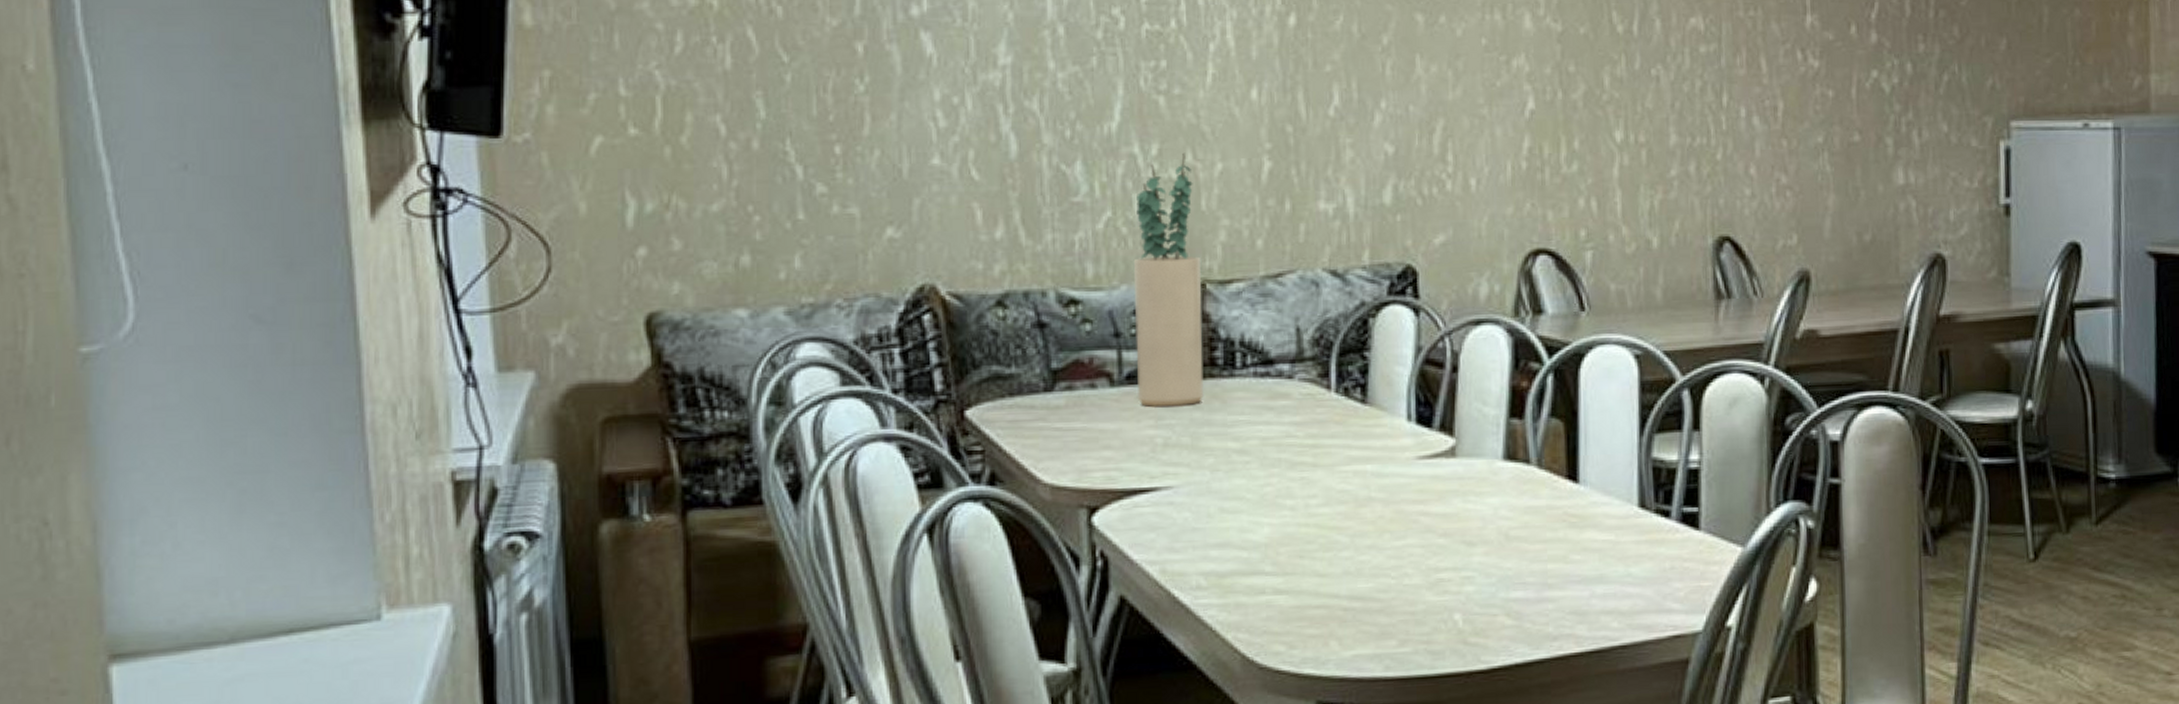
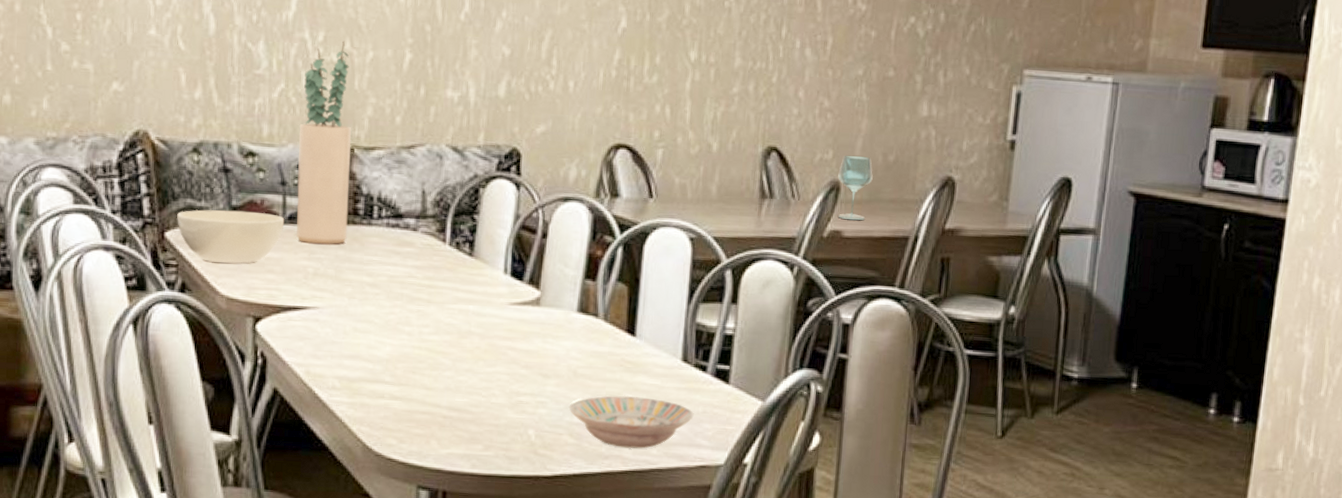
bowl: none [980,374,1122,444] -> present [177,209,285,264]
bowl: none [1502,557,1660,624] -> present [568,395,694,448]
wine glass: none [1806,238,1848,316] -> present [837,155,873,221]

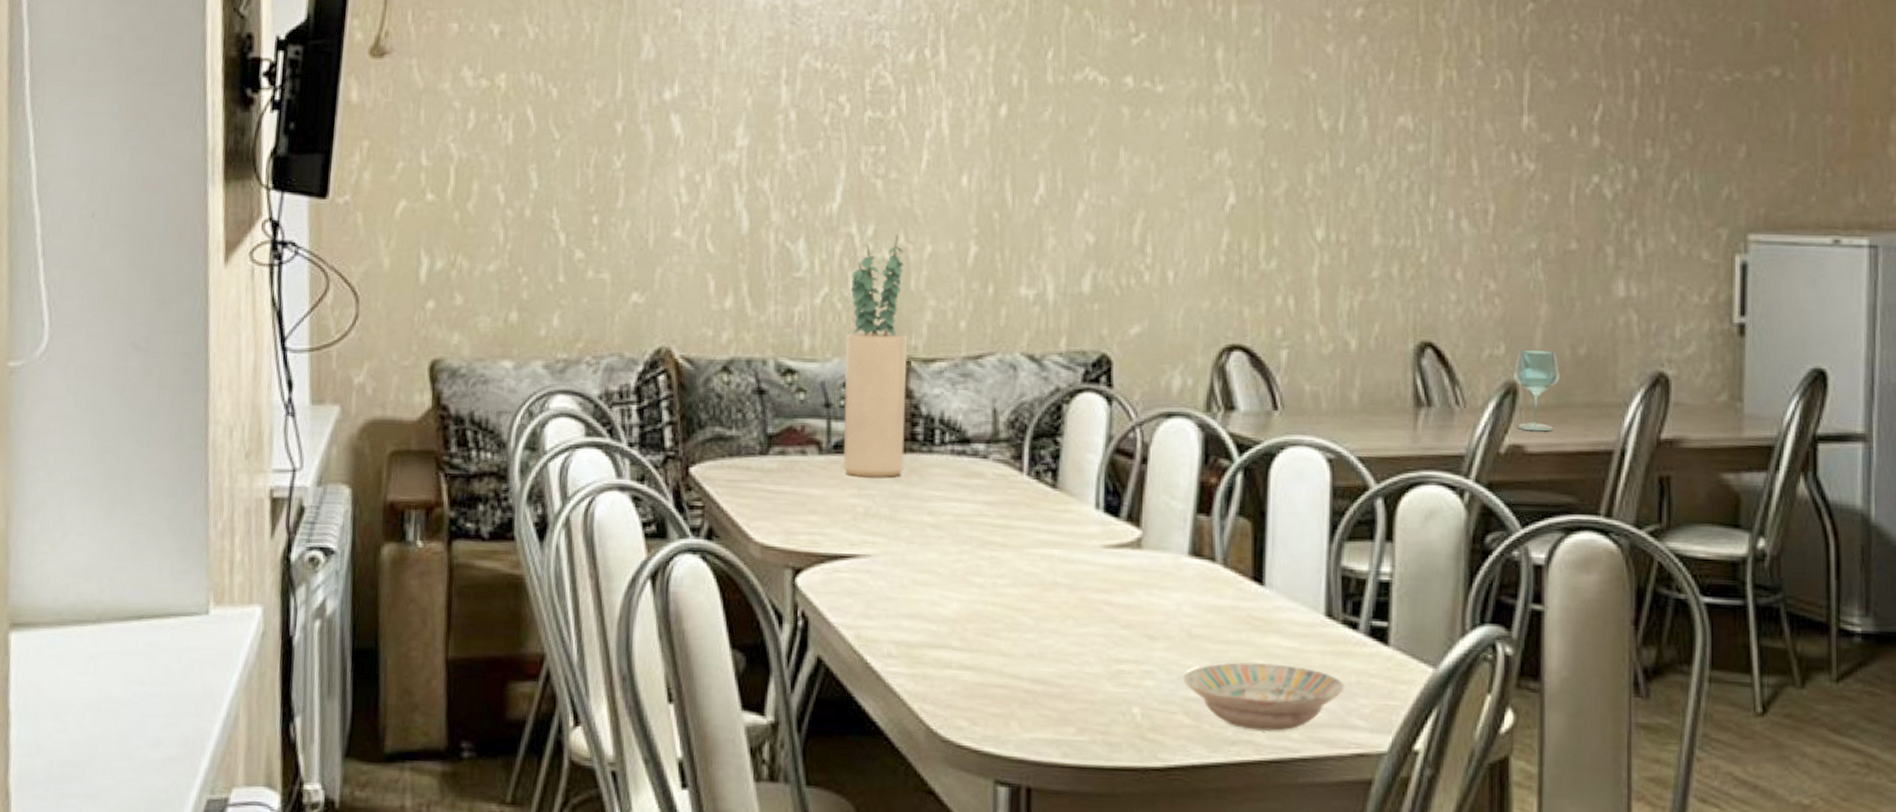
bowl: present [177,209,285,264] -> none [703,439,829,504]

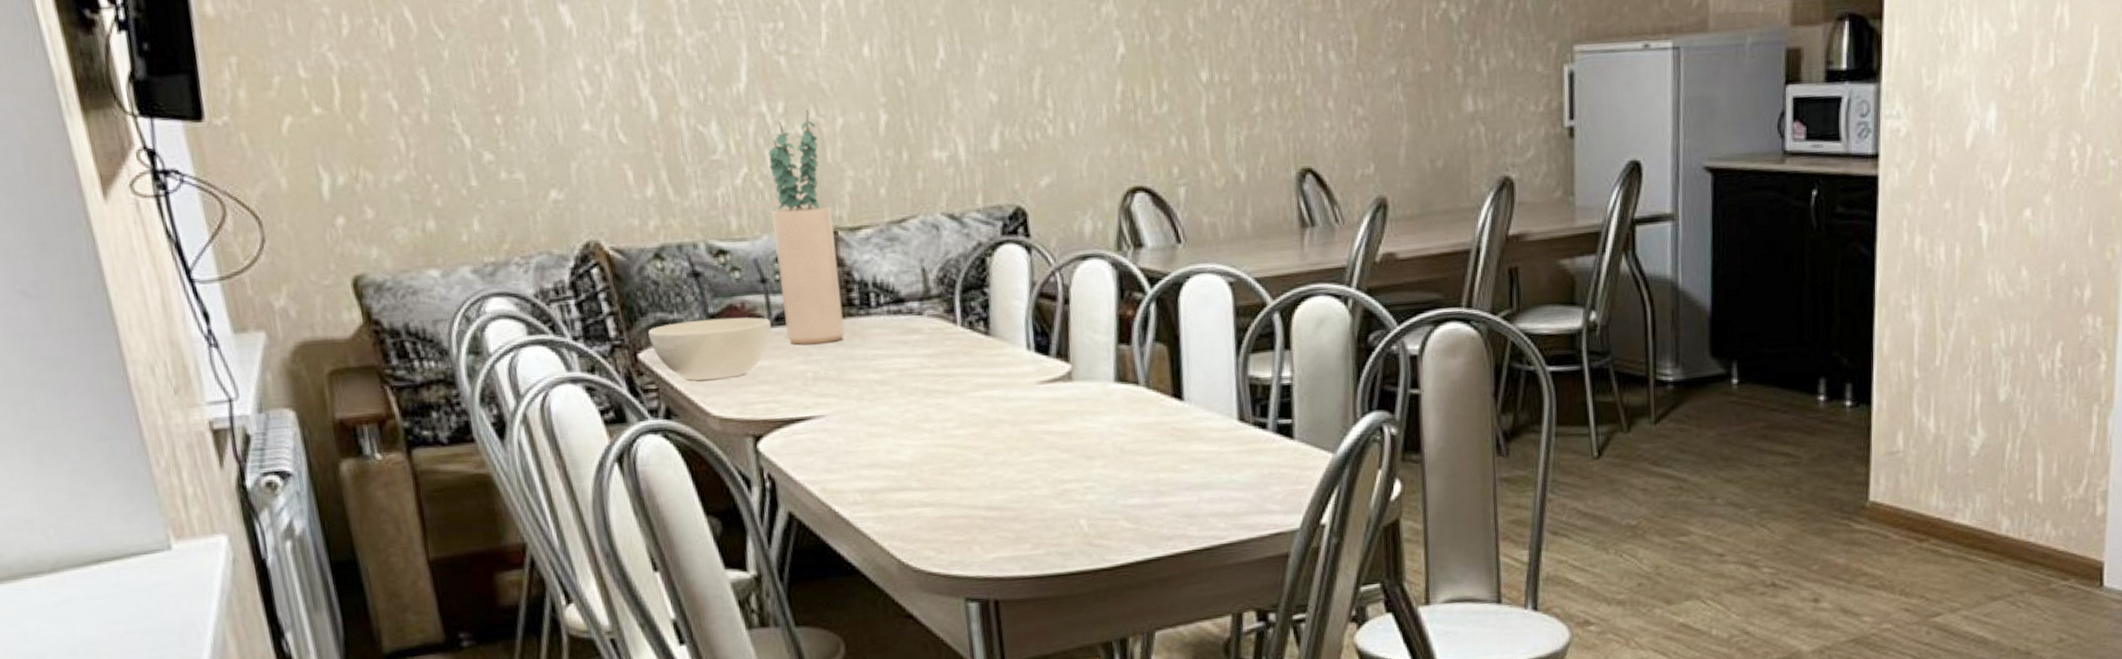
bowl: none [703,439,829,504] -> present [648,317,772,381]
bowl: present [1182,662,1345,731] -> none [1120,466,1260,526]
wine glass: present [1514,349,1560,432] -> none [1383,165,1422,240]

